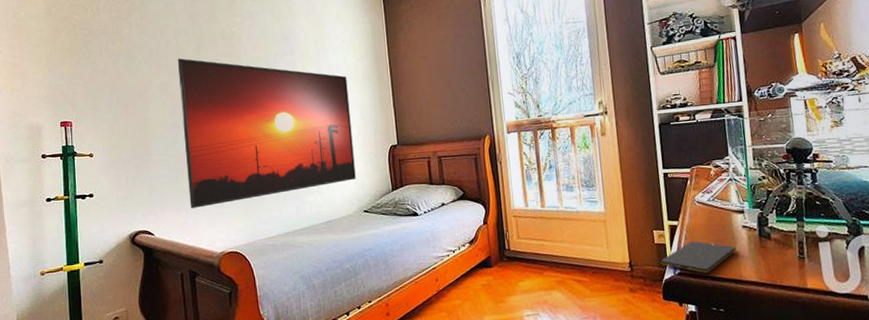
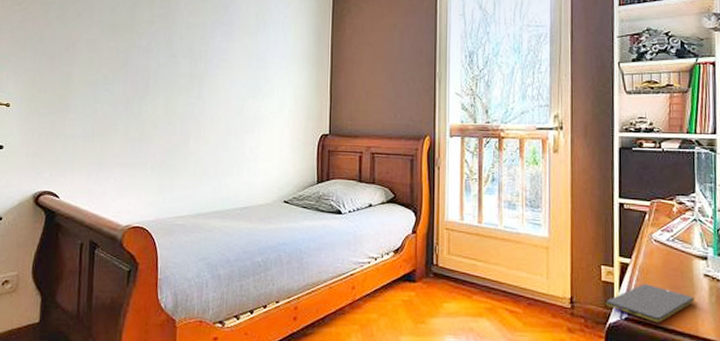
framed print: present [177,58,356,208] -> none [101,16,284,175]

